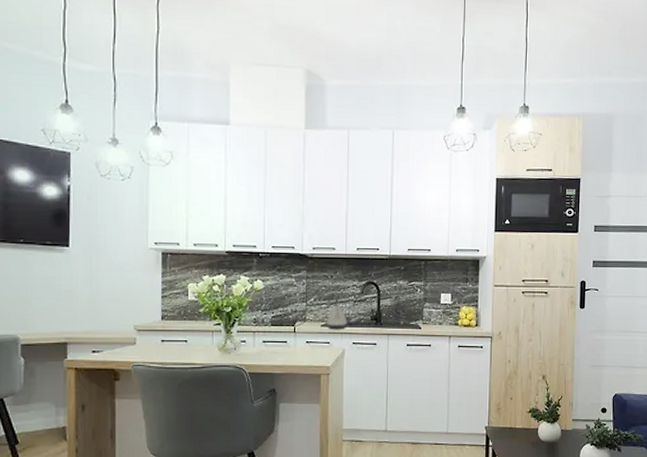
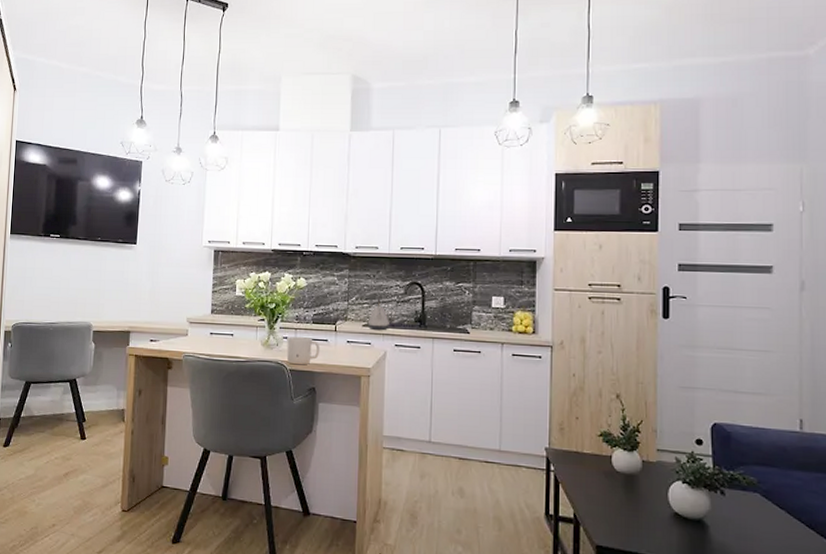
mug: none [245,340,280,368] -> present [286,337,321,365]

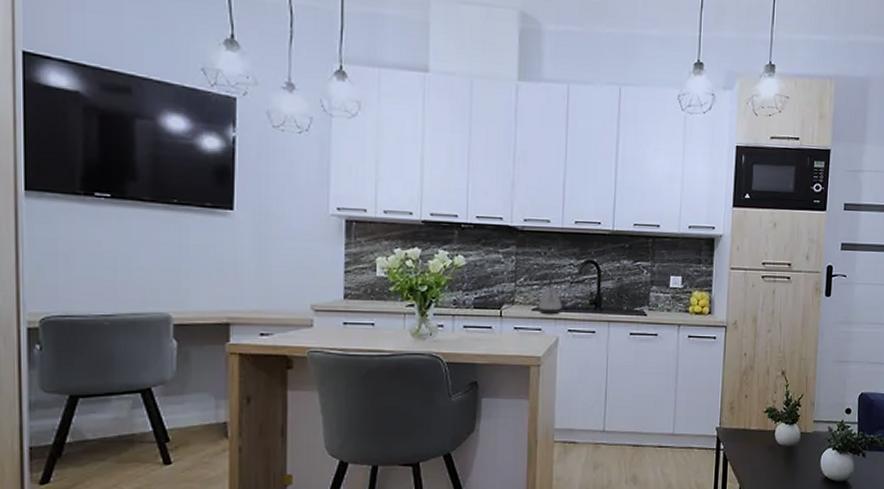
mug: present [286,337,321,365] -> none [442,324,483,357]

